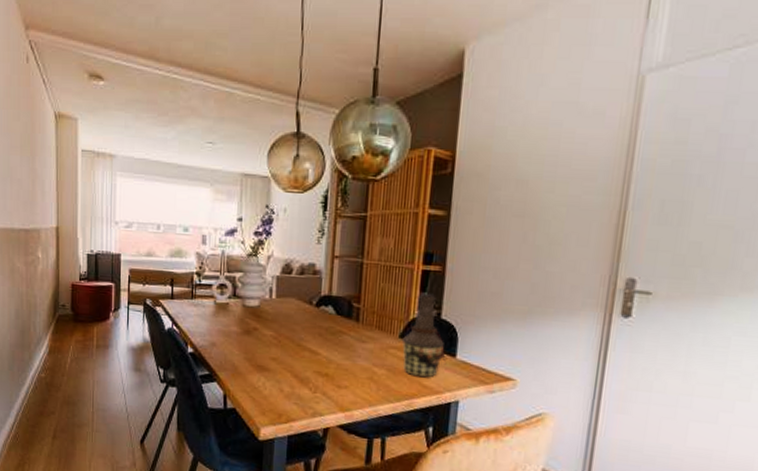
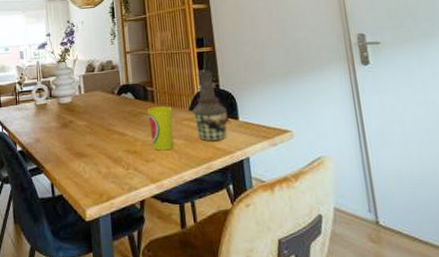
cup: none [348,327,378,379] -> present [147,106,174,151]

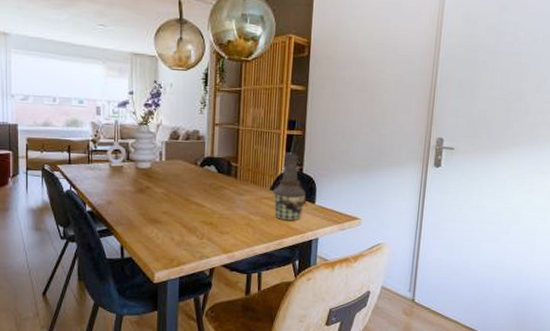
cup: present [147,106,174,151] -> none [228,182,253,225]

